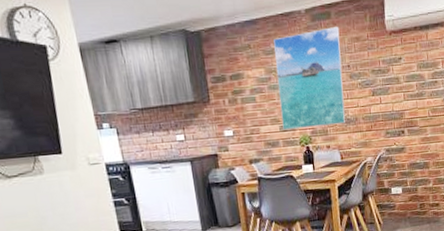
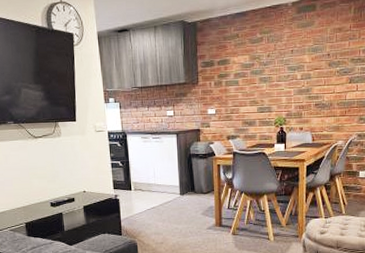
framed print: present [273,26,346,131] -> none [259,17,323,112]

